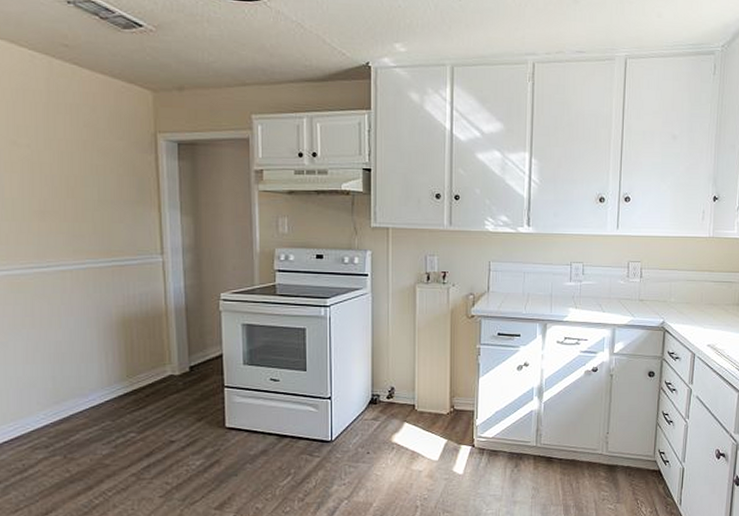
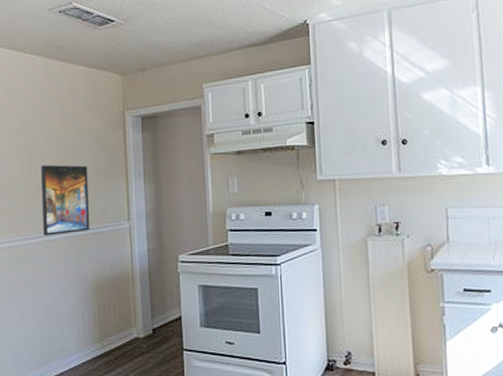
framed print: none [46,185,113,266] -> present [41,164,90,236]

